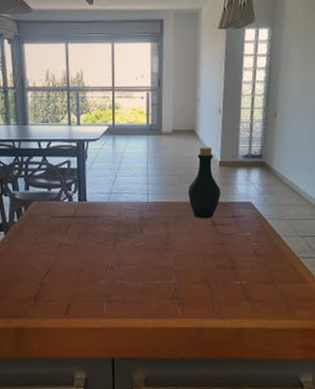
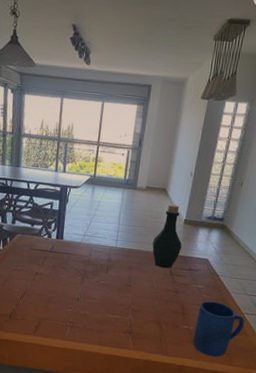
mug: none [248,249,302,313] -> present [193,301,245,357]

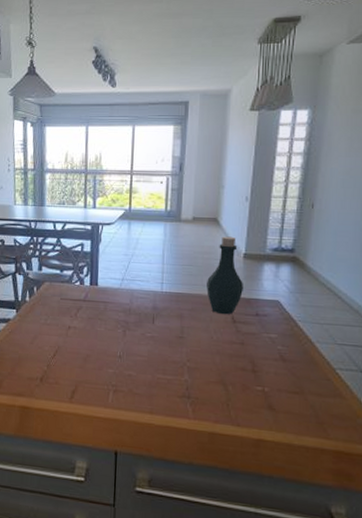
mug: present [193,301,245,357] -> none [270,354,338,428]

